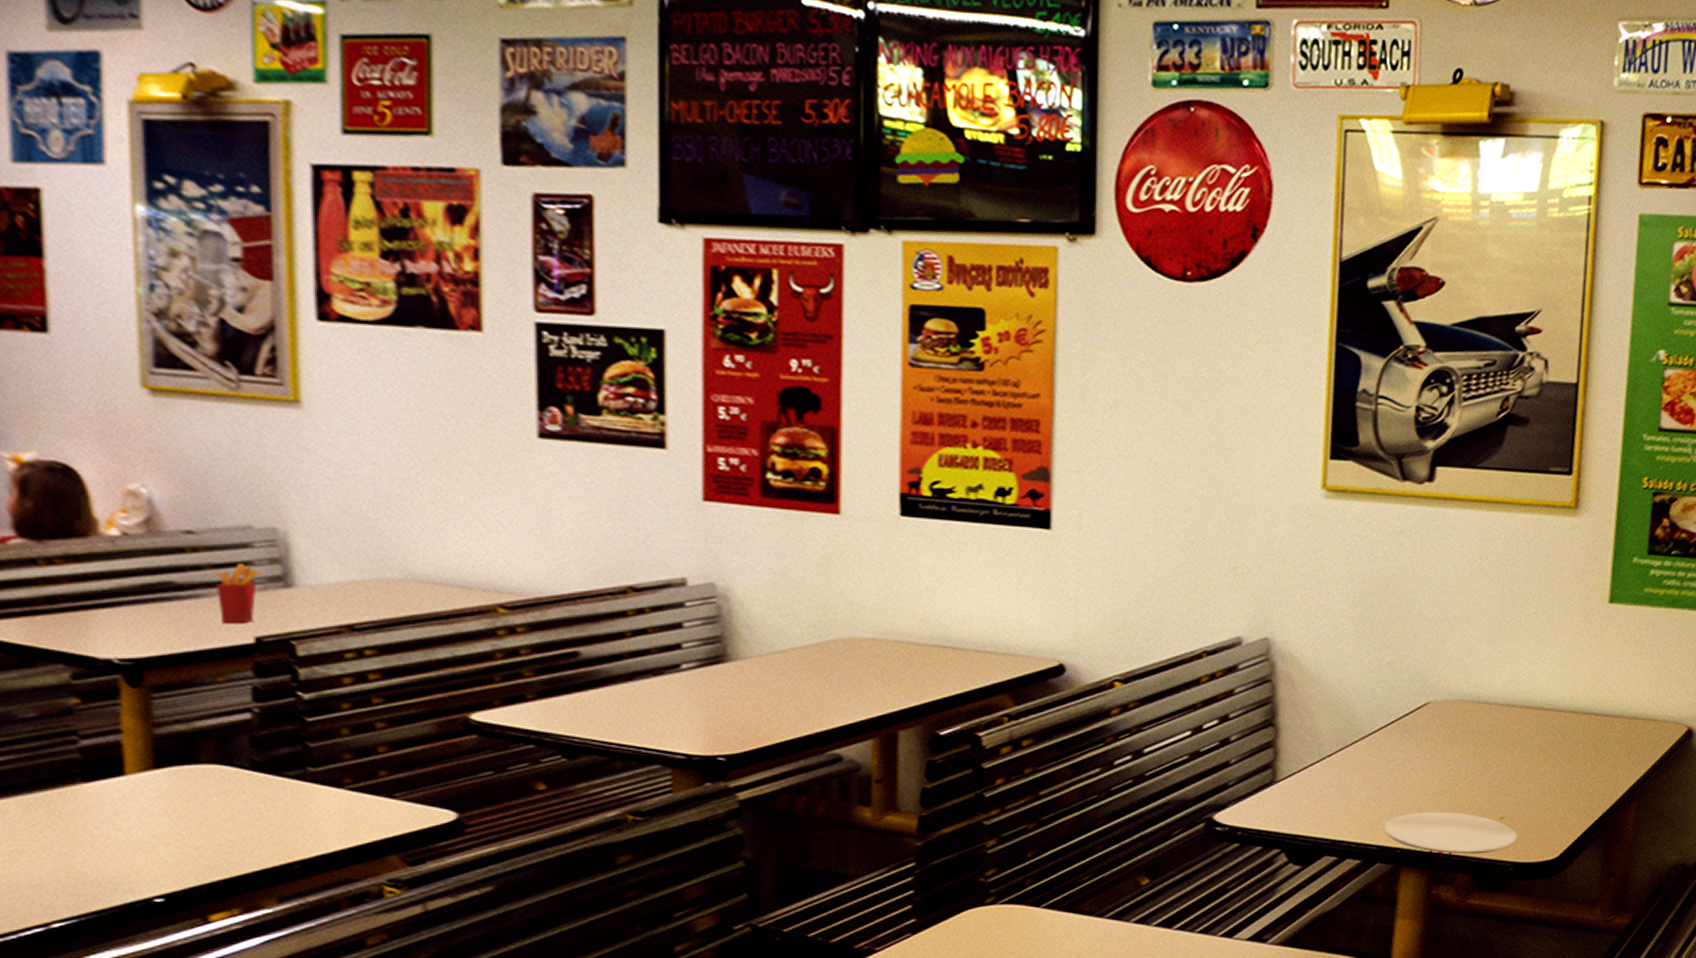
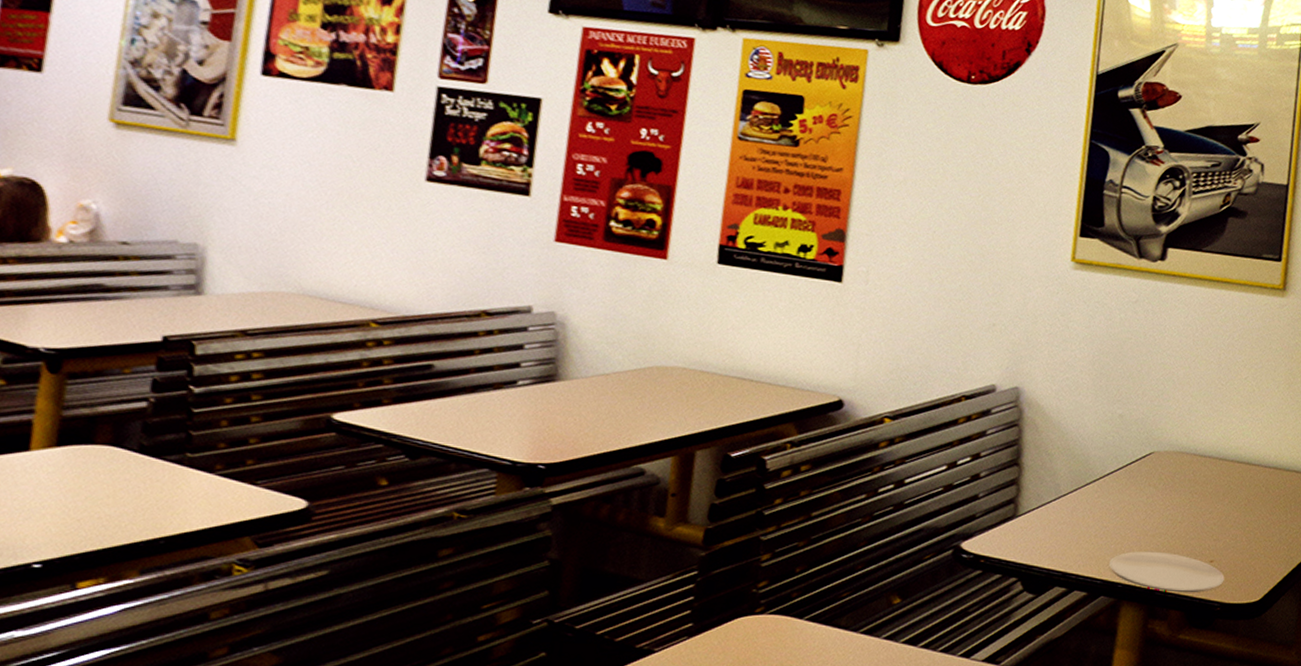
french fries: present [214,562,261,624] -> none [137,271,178,324]

